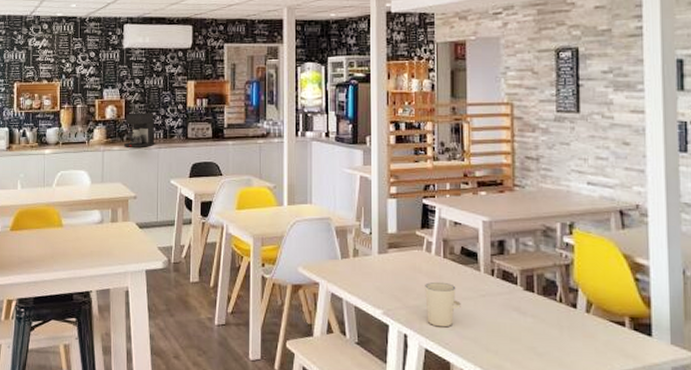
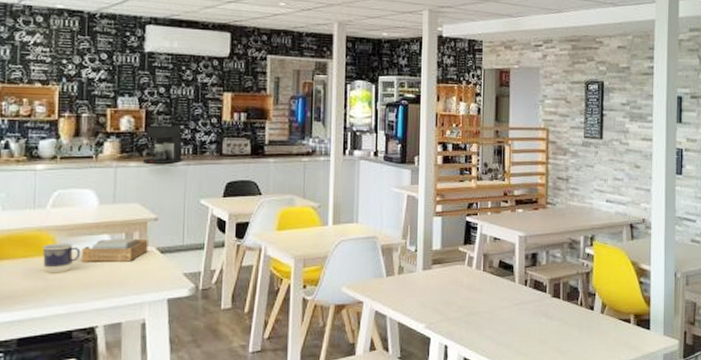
cup: none [50,216,78,243] -> present [42,242,81,274]
napkin holder: none [78,214,129,235] -> present [80,238,148,262]
cup: present [425,281,461,328] -> none [465,293,497,336]

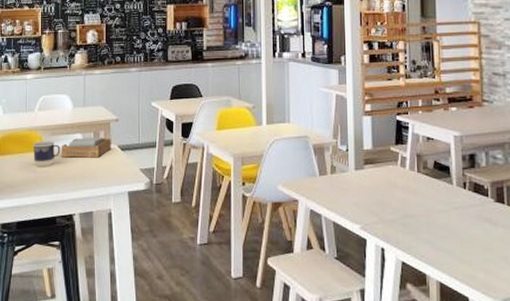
coffee maker: present [143,125,182,165] -> none [106,36,136,72]

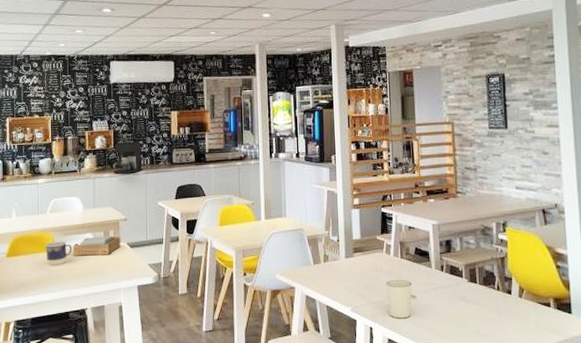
coffee maker: none [106,36,136,72] -> present [114,141,143,175]
cup: none [400,195,435,240] -> present [386,279,417,319]

